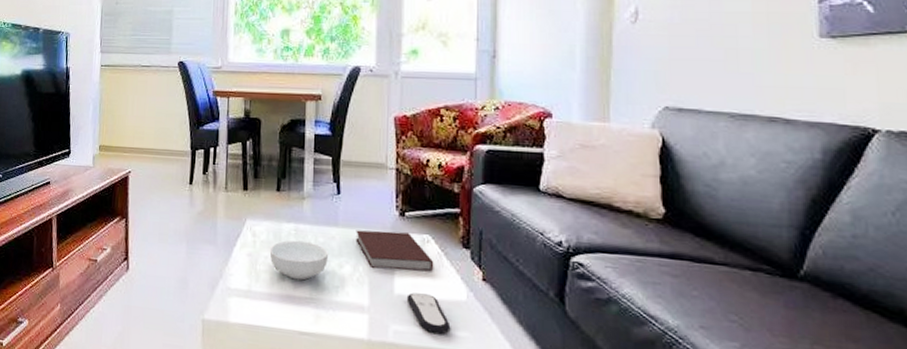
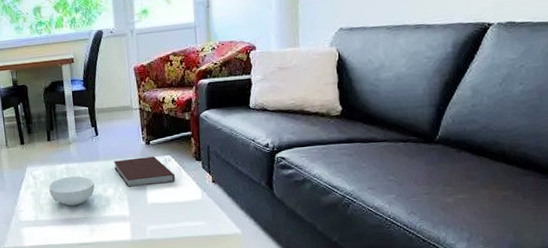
remote control: present [406,292,451,335] -> none [157,199,192,227]

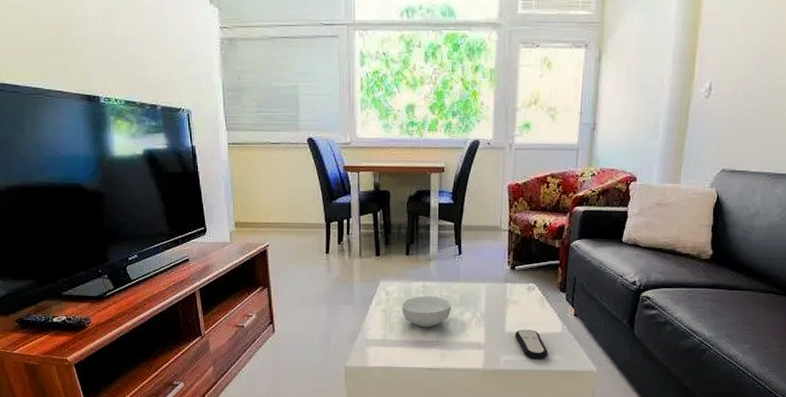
notebook: present [113,156,176,187] -> none [474,283,537,313]
remote control: none [157,199,192,227] -> present [515,330,548,360]

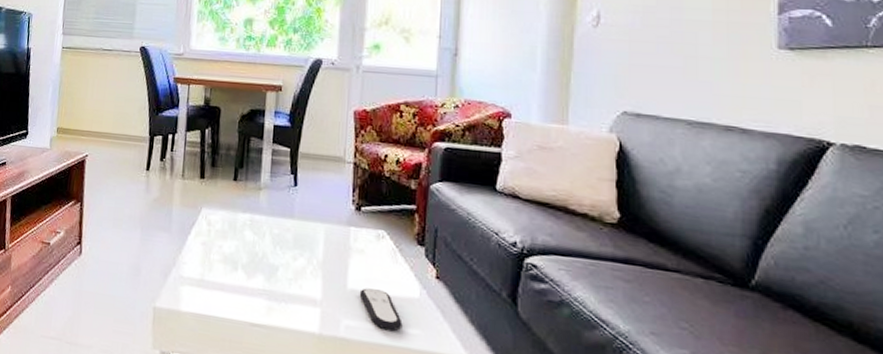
cereal bowl: present [401,295,451,328] -> none [223,230,283,272]

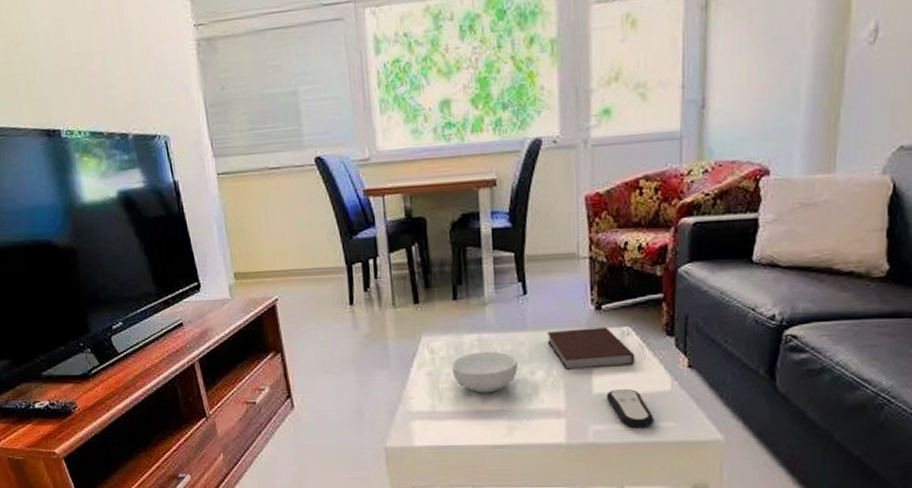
cereal bowl: none [223,230,283,272] -> present [451,351,518,394]
notebook: none [311,223,389,268] -> present [547,327,636,370]

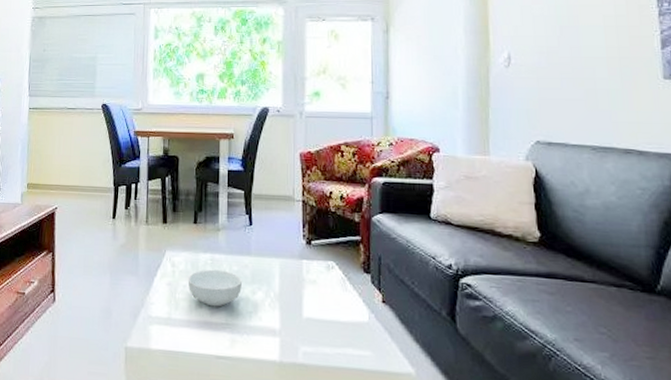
notebook: present [547,327,636,370] -> none [267,258,339,296]
remote control: present [606,389,654,429] -> none [314,315,355,355]

